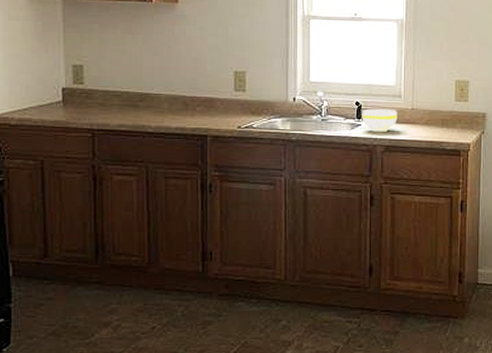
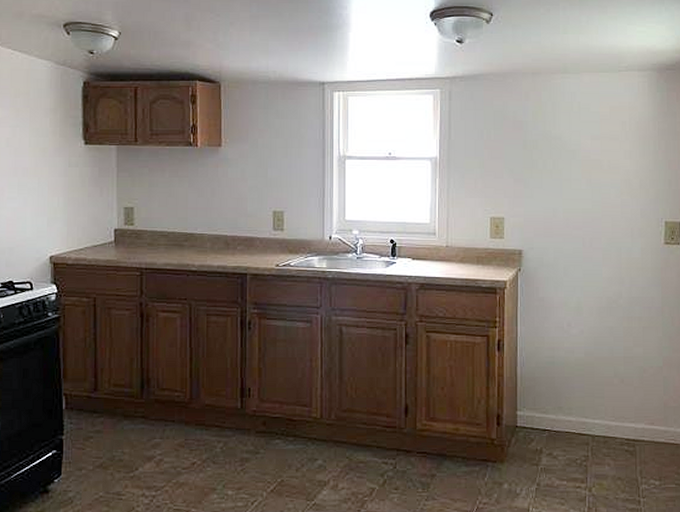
bowl: present [361,108,397,132] -> none [396,246,432,270]

